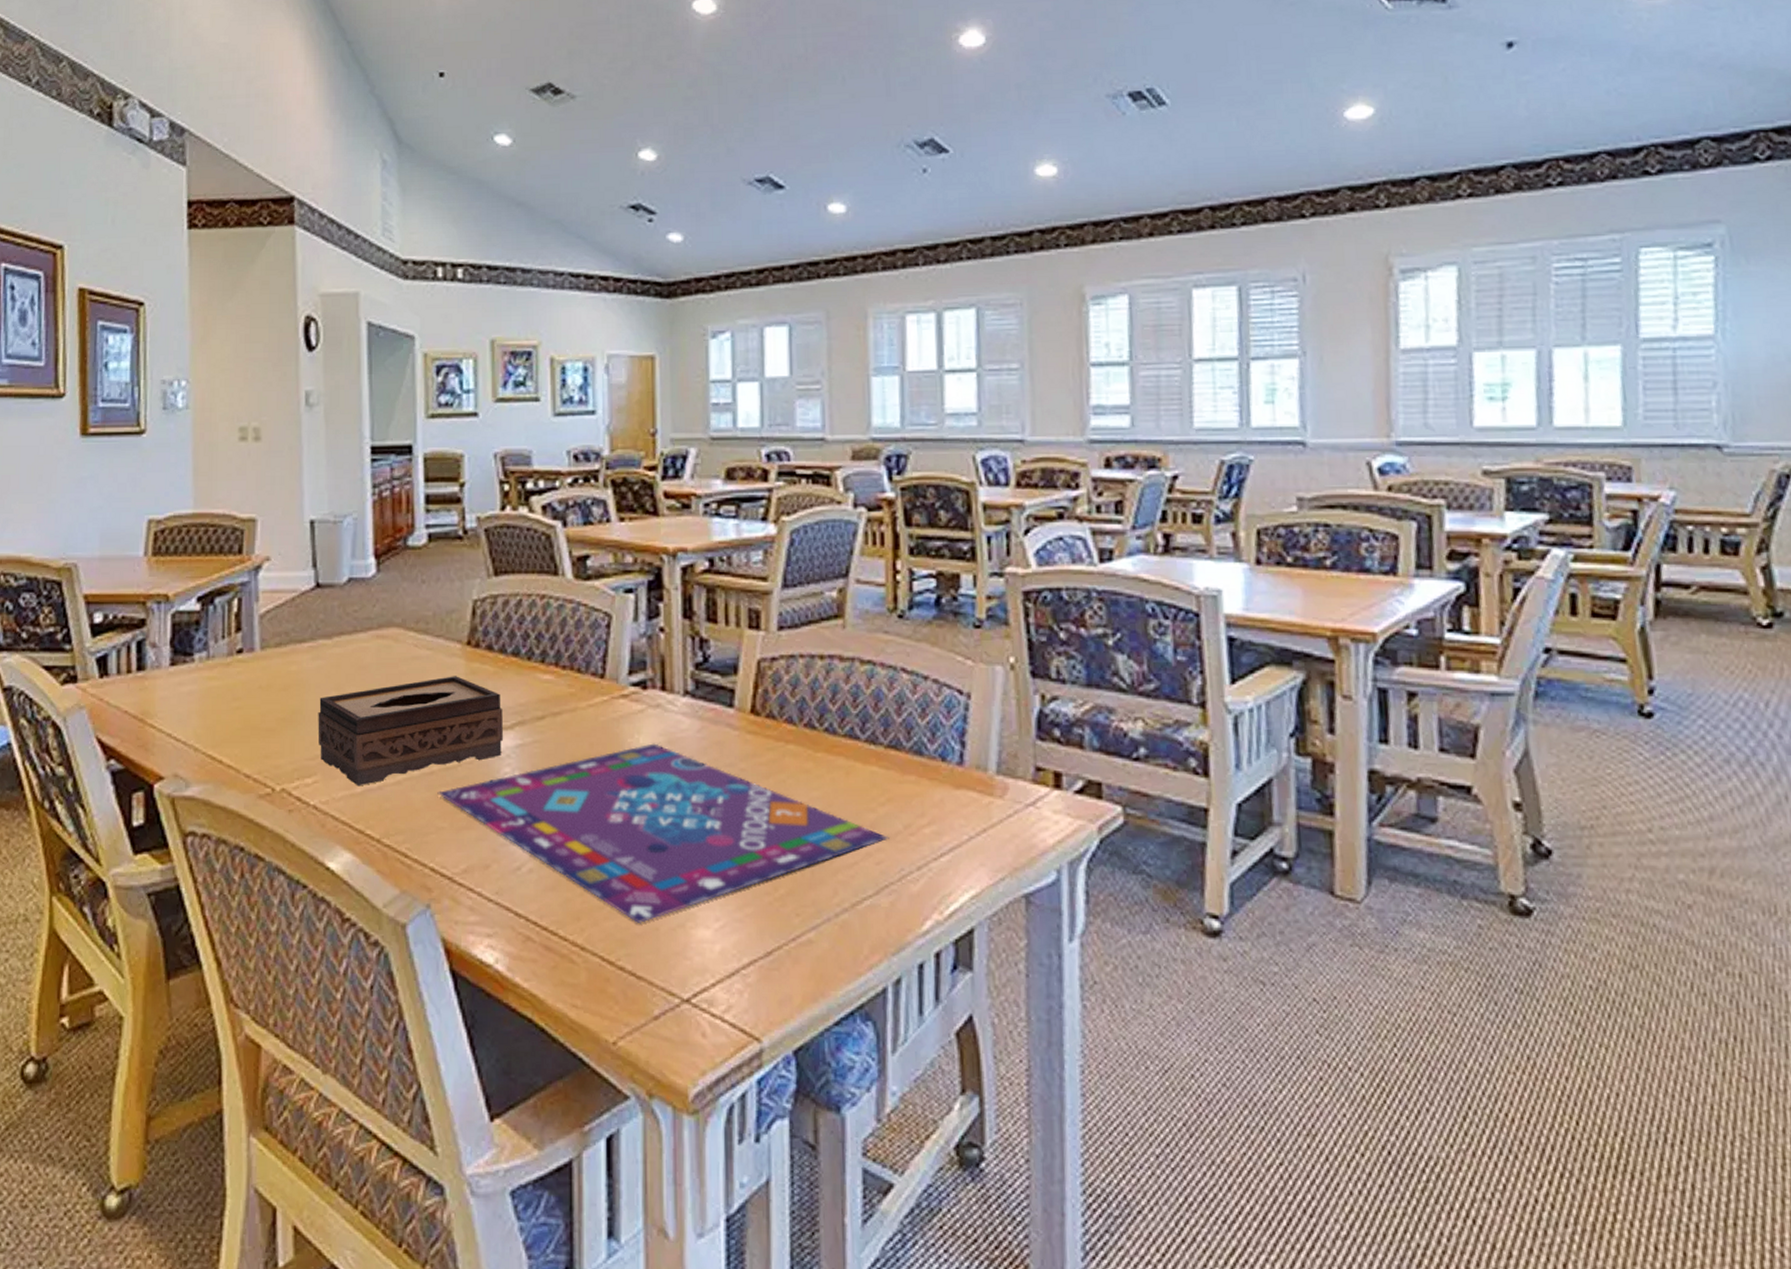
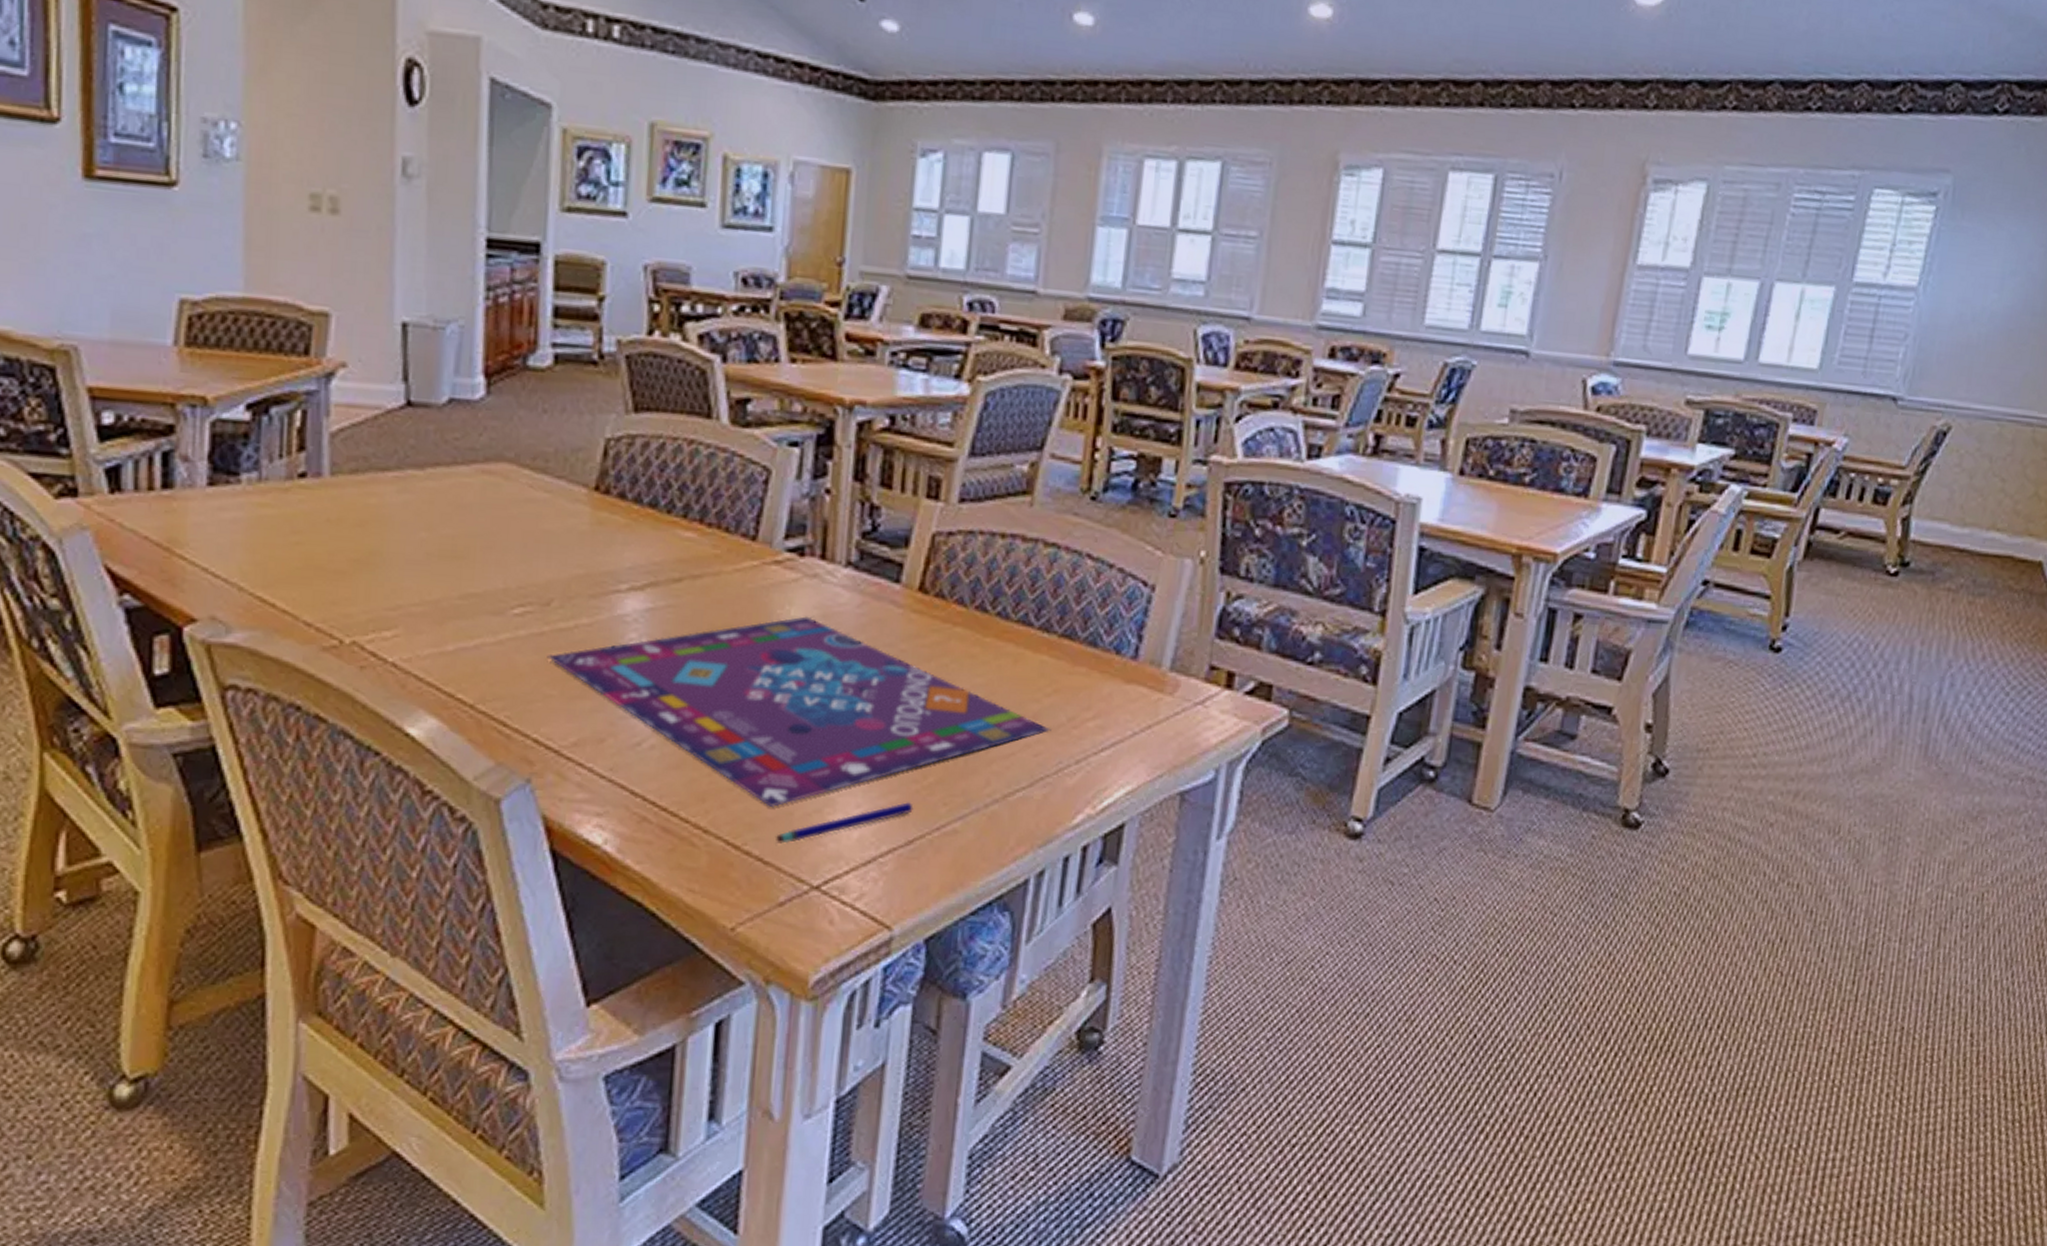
tissue box: present [317,676,503,787] -> none [401,524,633,644]
pen: none [644,914,769,958] -> present [775,802,914,844]

